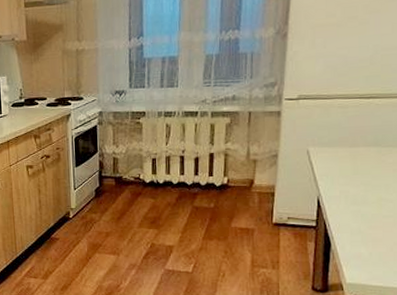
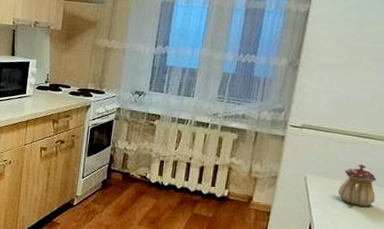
teapot: none [344,127,386,171] -> present [337,164,377,207]

